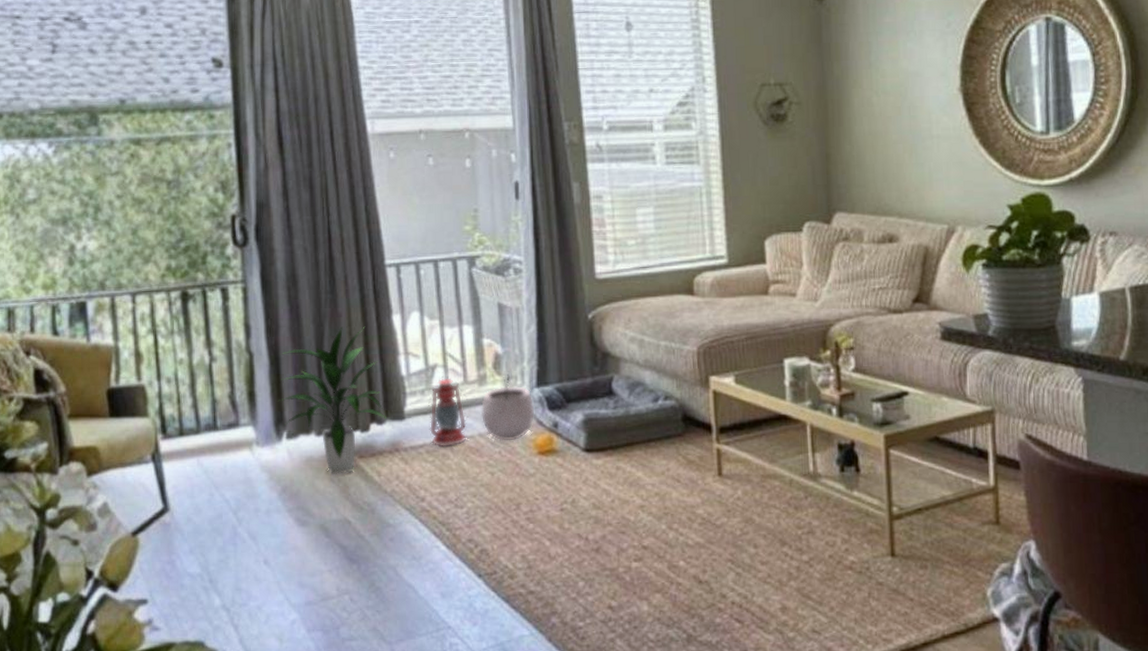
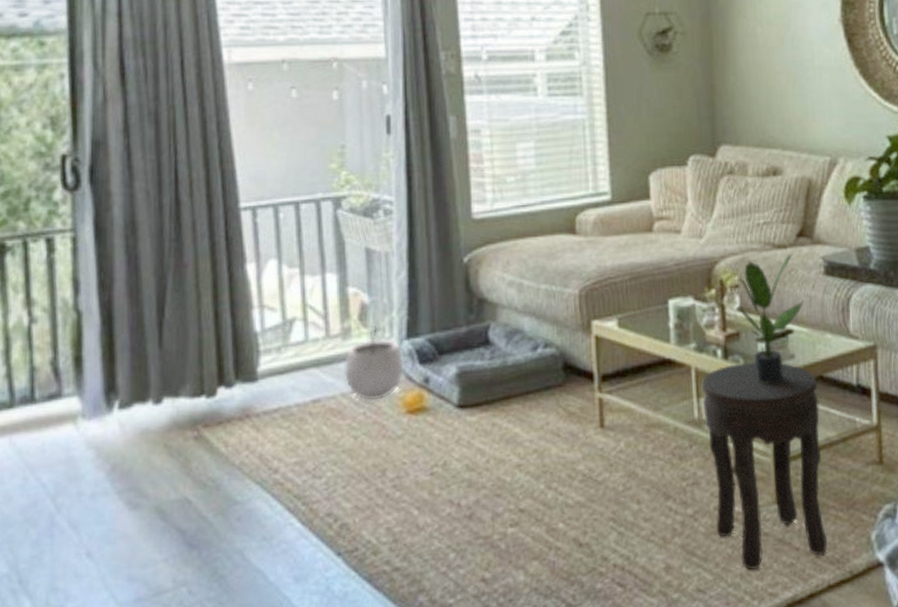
indoor plant: present [279,326,386,475] -> none [110,277,236,449]
lantern: present [427,375,470,448] -> none [284,329,332,411]
side table: none [816,421,942,615] -> present [701,362,828,570]
potted plant: none [852,318,921,443] -> present [737,253,805,385]

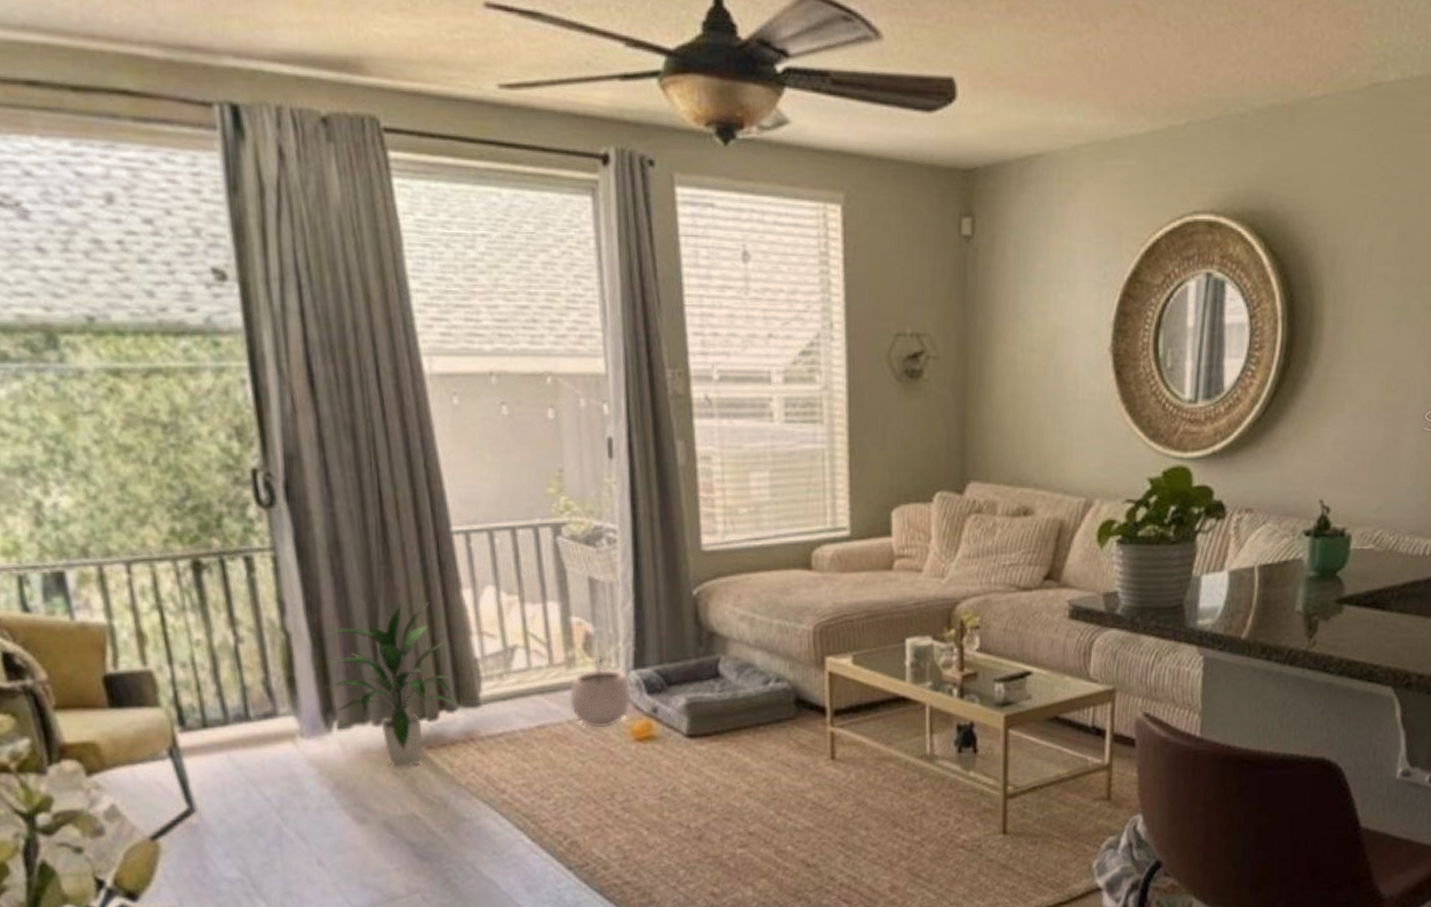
indoor plant: none [110,277,236,449] -> present [325,602,458,768]
side table: present [701,362,828,570] -> none [935,702,1053,891]
potted plant: present [737,253,805,385] -> none [976,596,1047,724]

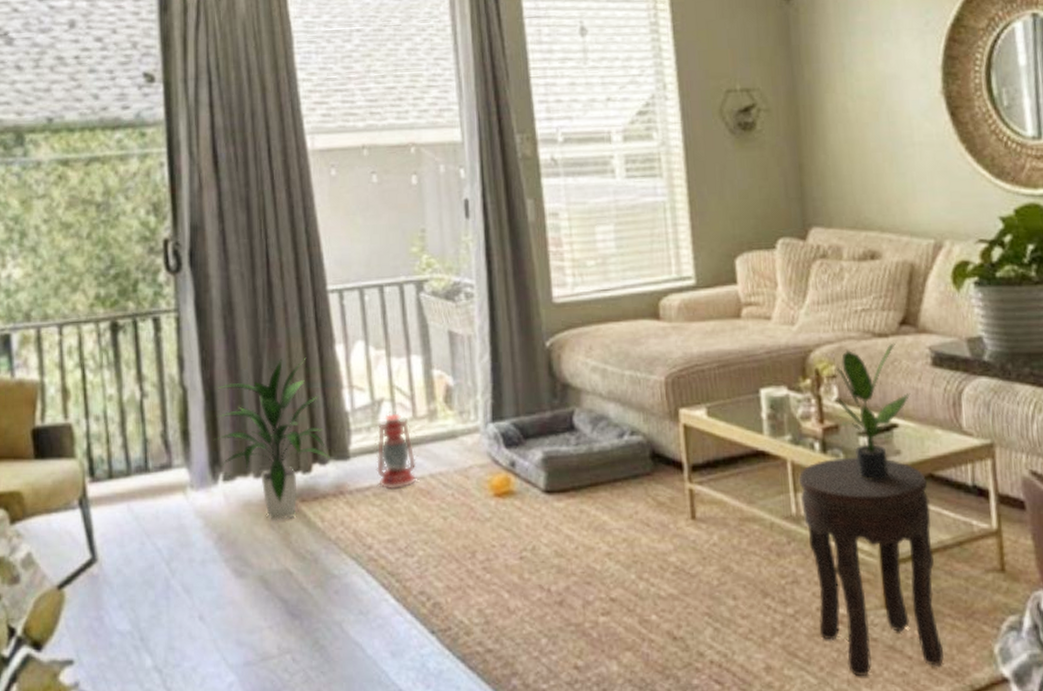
lantern: none [506,657,557,736] -> present [374,410,420,490]
plant pot: present [569,655,632,729] -> none [431,407,490,484]
side table: none [935,702,1053,891] -> present [798,457,944,676]
potted plant: none [976,596,1047,724] -> present [835,342,911,481]

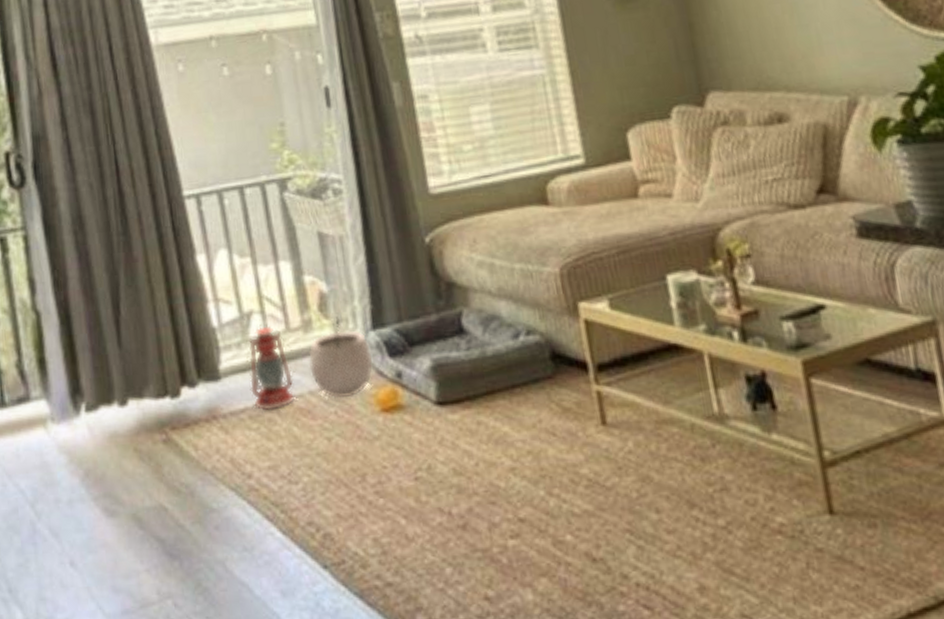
indoor plant: present [214,357,330,521] -> none [73,271,199,453]
plant pot: none [431,407,490,484] -> present [308,316,374,400]
side table: present [798,457,944,676] -> none [718,345,901,592]
potted plant: present [835,342,911,481] -> none [750,214,836,371]

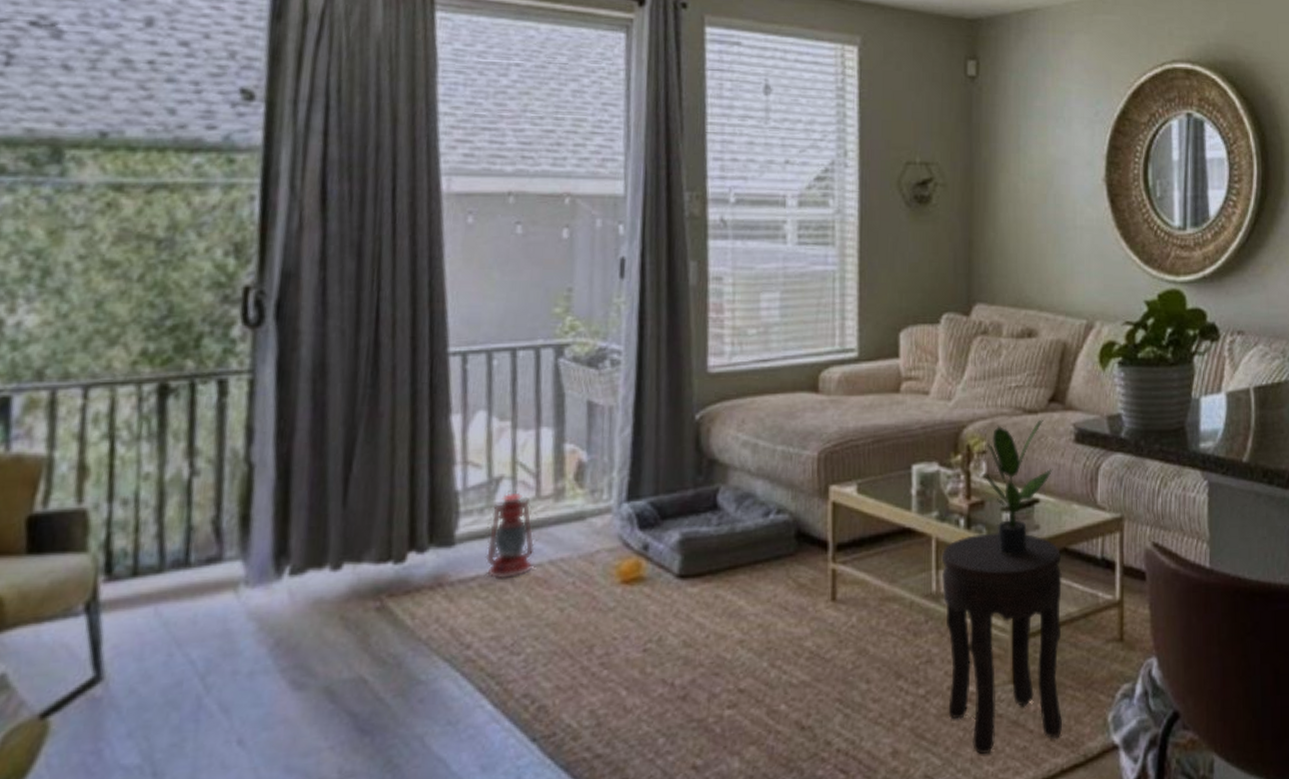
plant pot: present [308,316,374,400] -> none [553,486,623,570]
side table: none [718,345,901,592] -> present [941,532,1063,754]
potted plant: none [750,214,836,371] -> present [983,419,1053,557]

